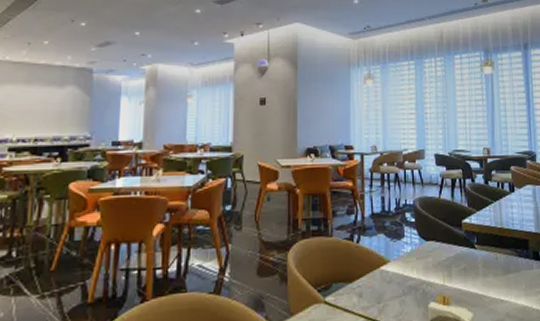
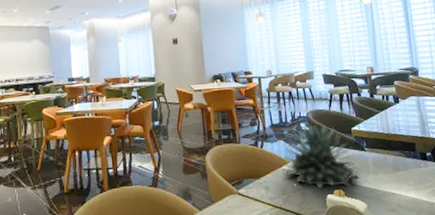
succulent plant: none [381,215,468,295] -> present [283,125,360,189]

